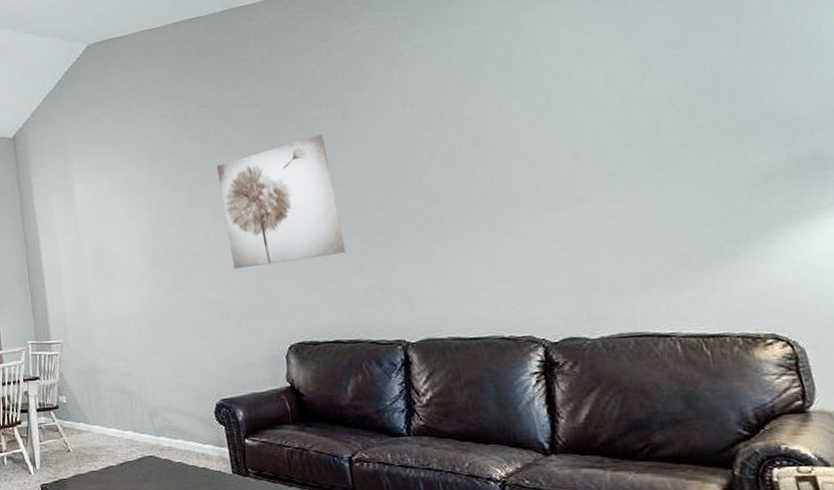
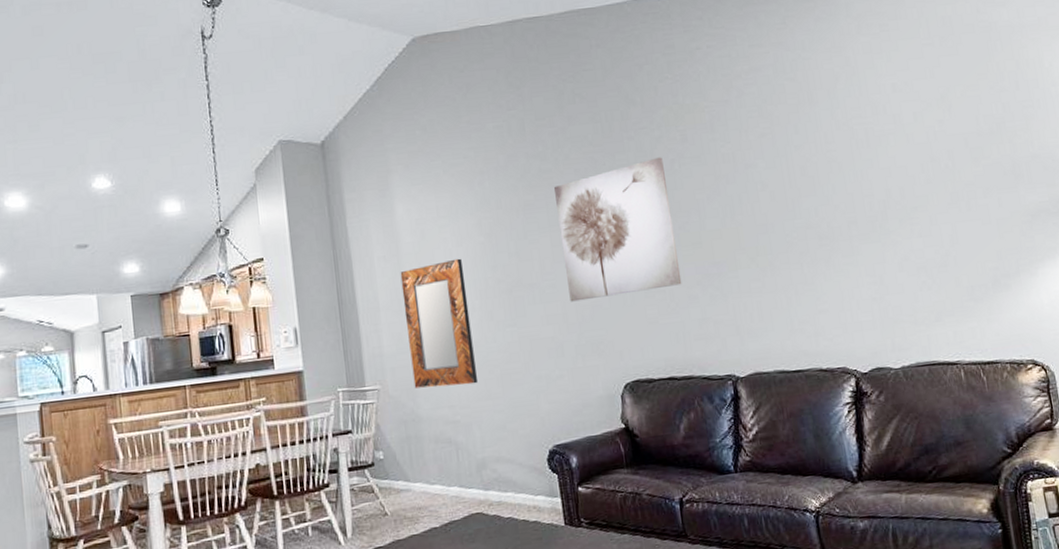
home mirror: none [79,230,148,344] -> present [400,258,477,389]

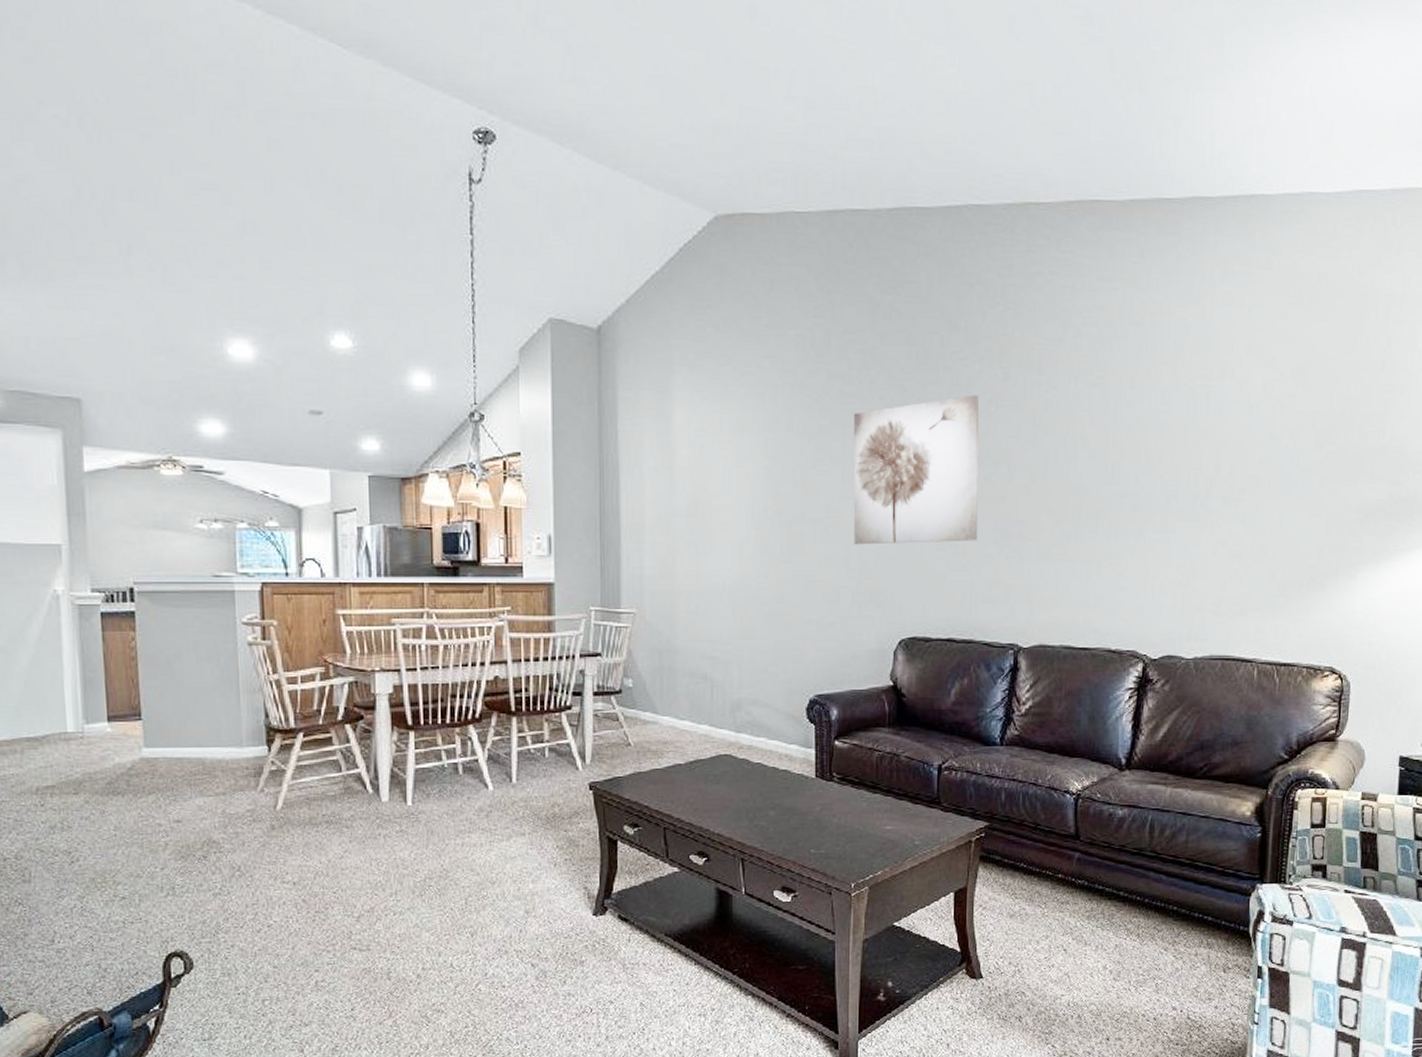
home mirror: present [400,258,477,389] -> none [671,480,742,620]

